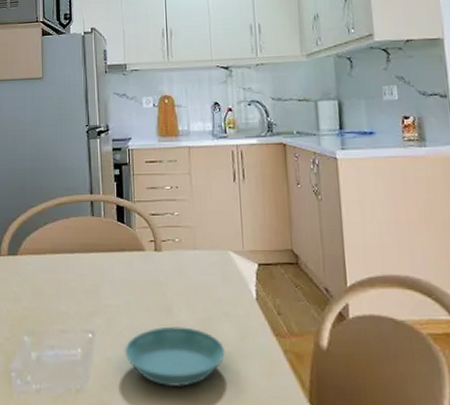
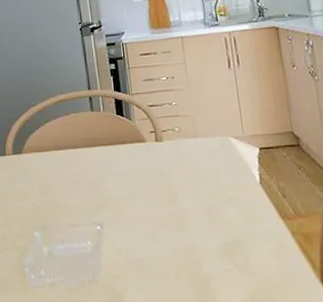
saucer: present [125,326,225,387] -> none [133,214,233,274]

